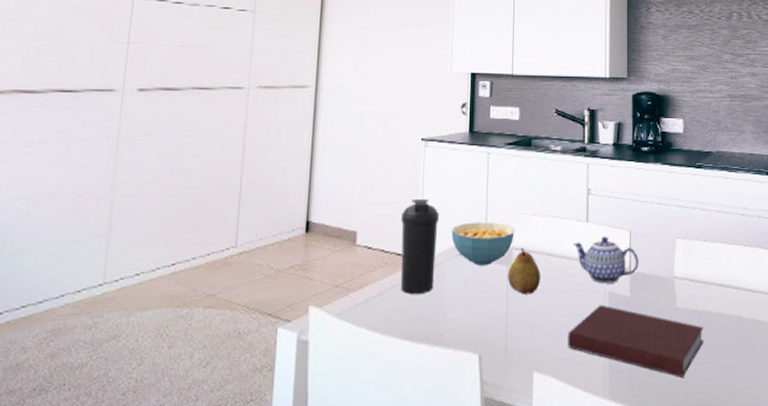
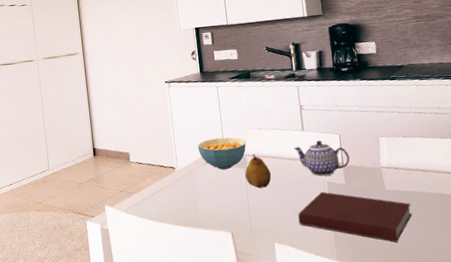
water bottle: present [400,199,440,294] -> none [159,125,191,193]

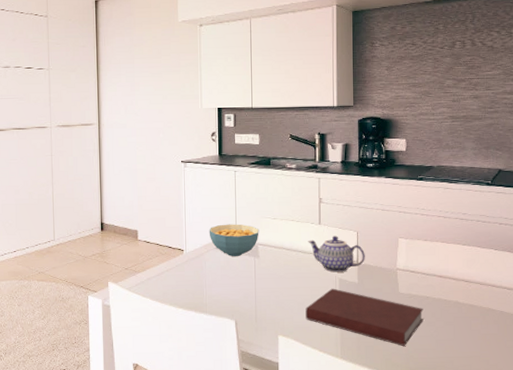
fruit: present [245,154,272,188] -> none [255,243,282,279]

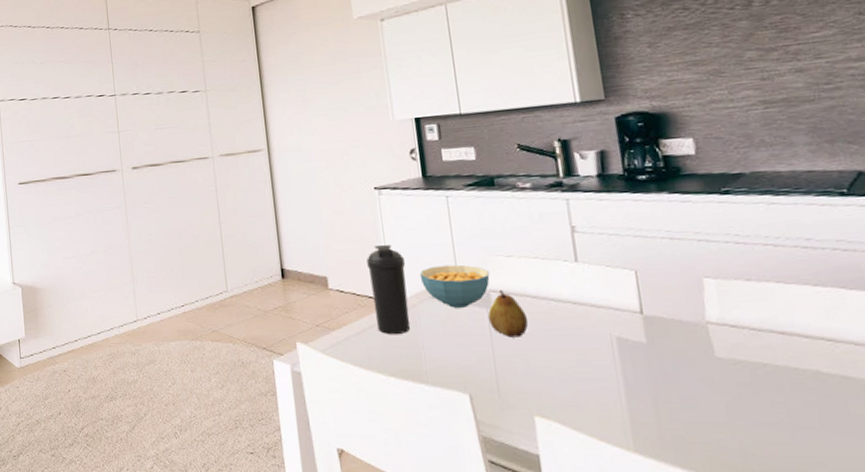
water bottle: none [170,207,199,276] -> present [367,245,410,334]
fruit: none [255,243,282,279] -> present [488,289,529,338]
notebook: present [305,288,424,346] -> none [570,350,764,437]
teapot: present [308,236,365,273] -> none [561,277,654,328]

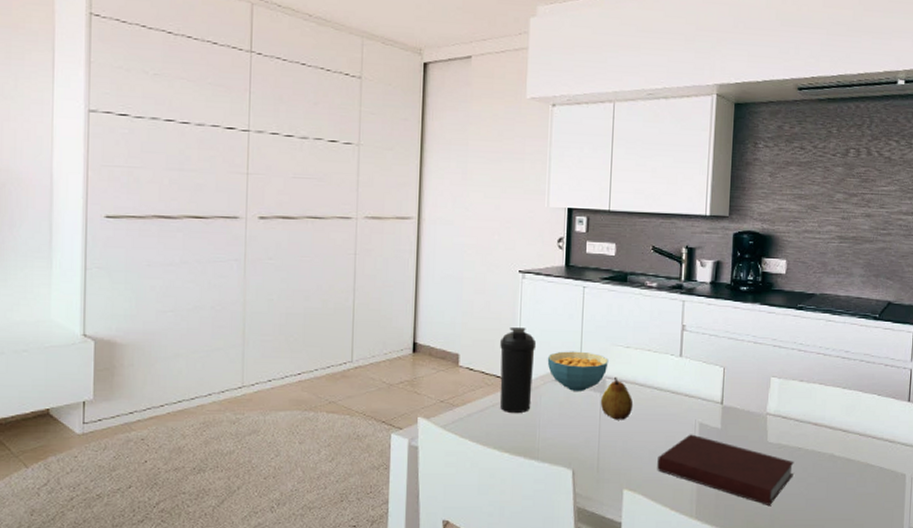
notebook: none [570,350,764,437] -> present [657,434,794,505]

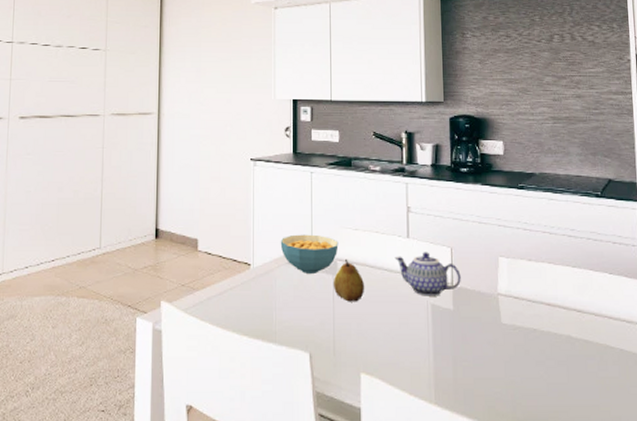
water bottle: present [500,328,537,413] -> none [236,213,270,295]
notebook: present [657,434,794,505] -> none [392,316,531,390]
teapot: none [665,371,731,415] -> present [394,252,461,296]

